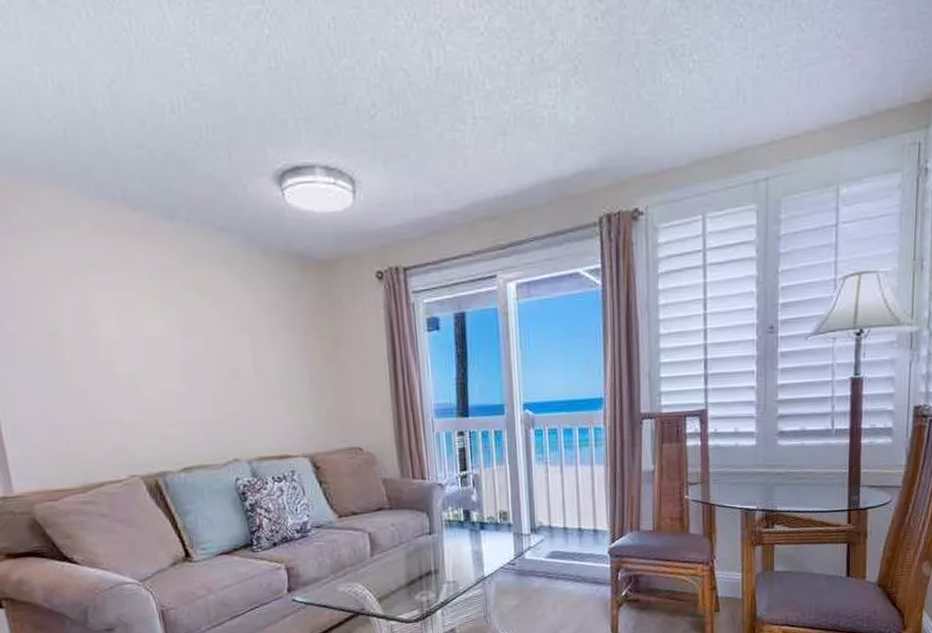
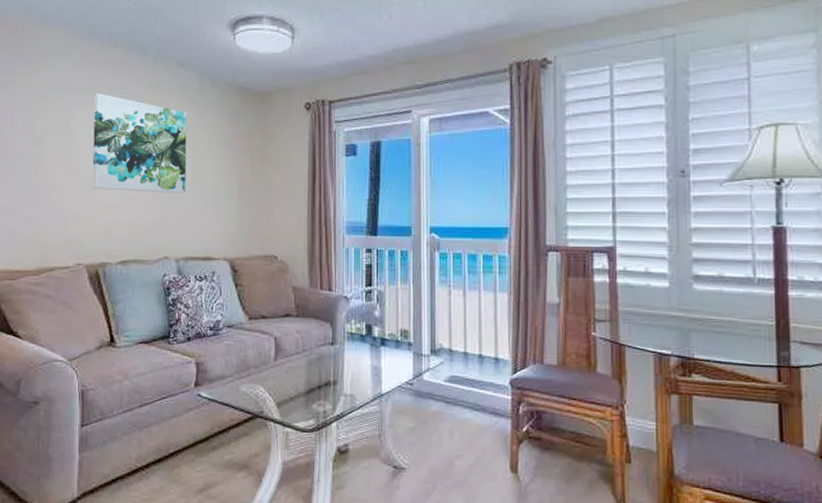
wall art: none [116,269,249,389] -> present [92,92,187,194]

